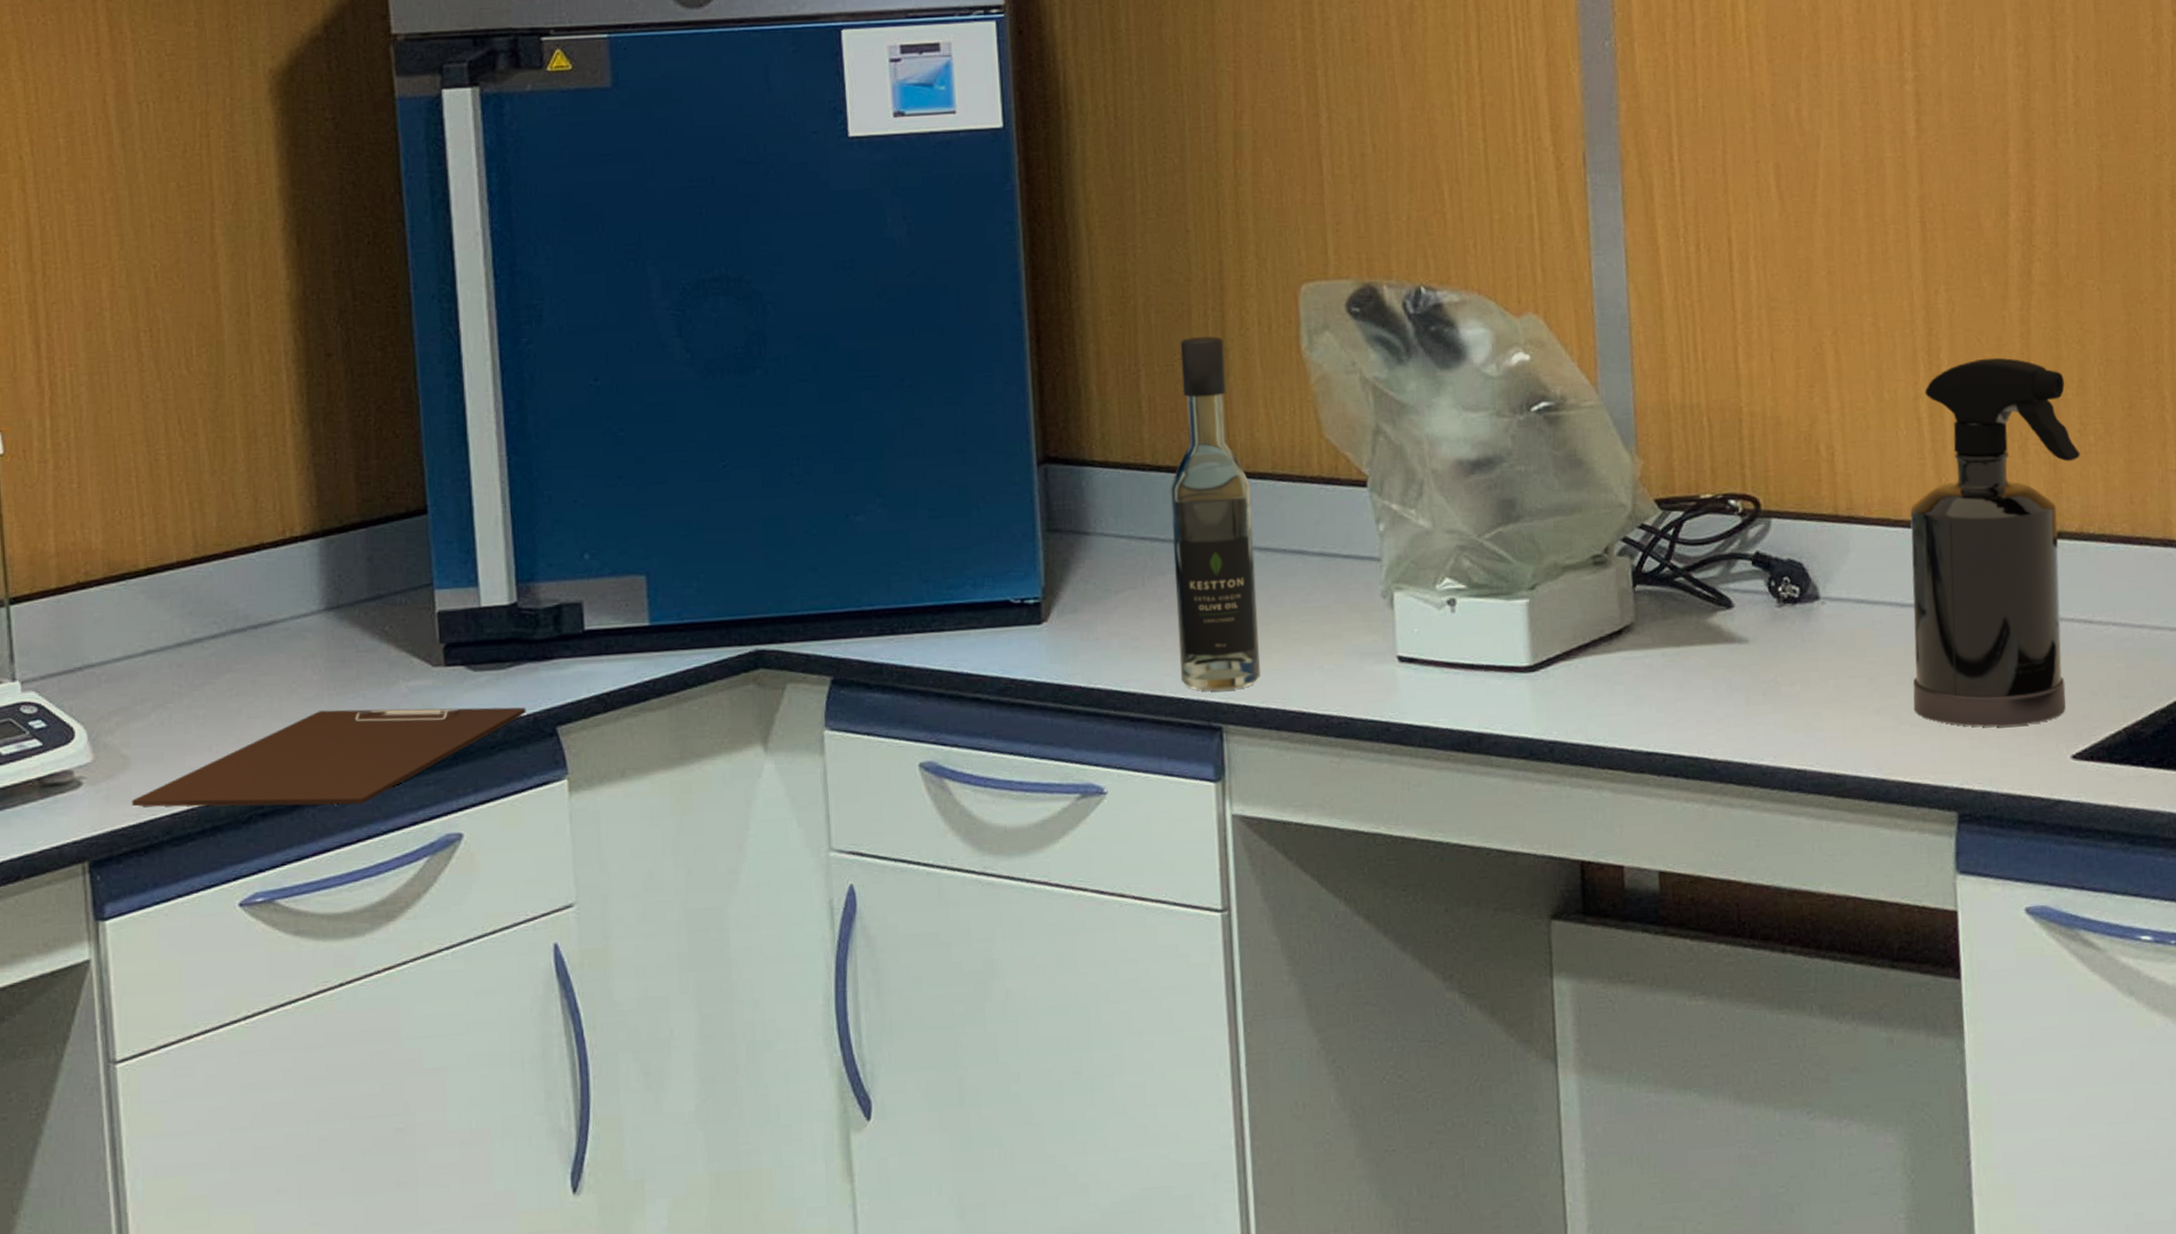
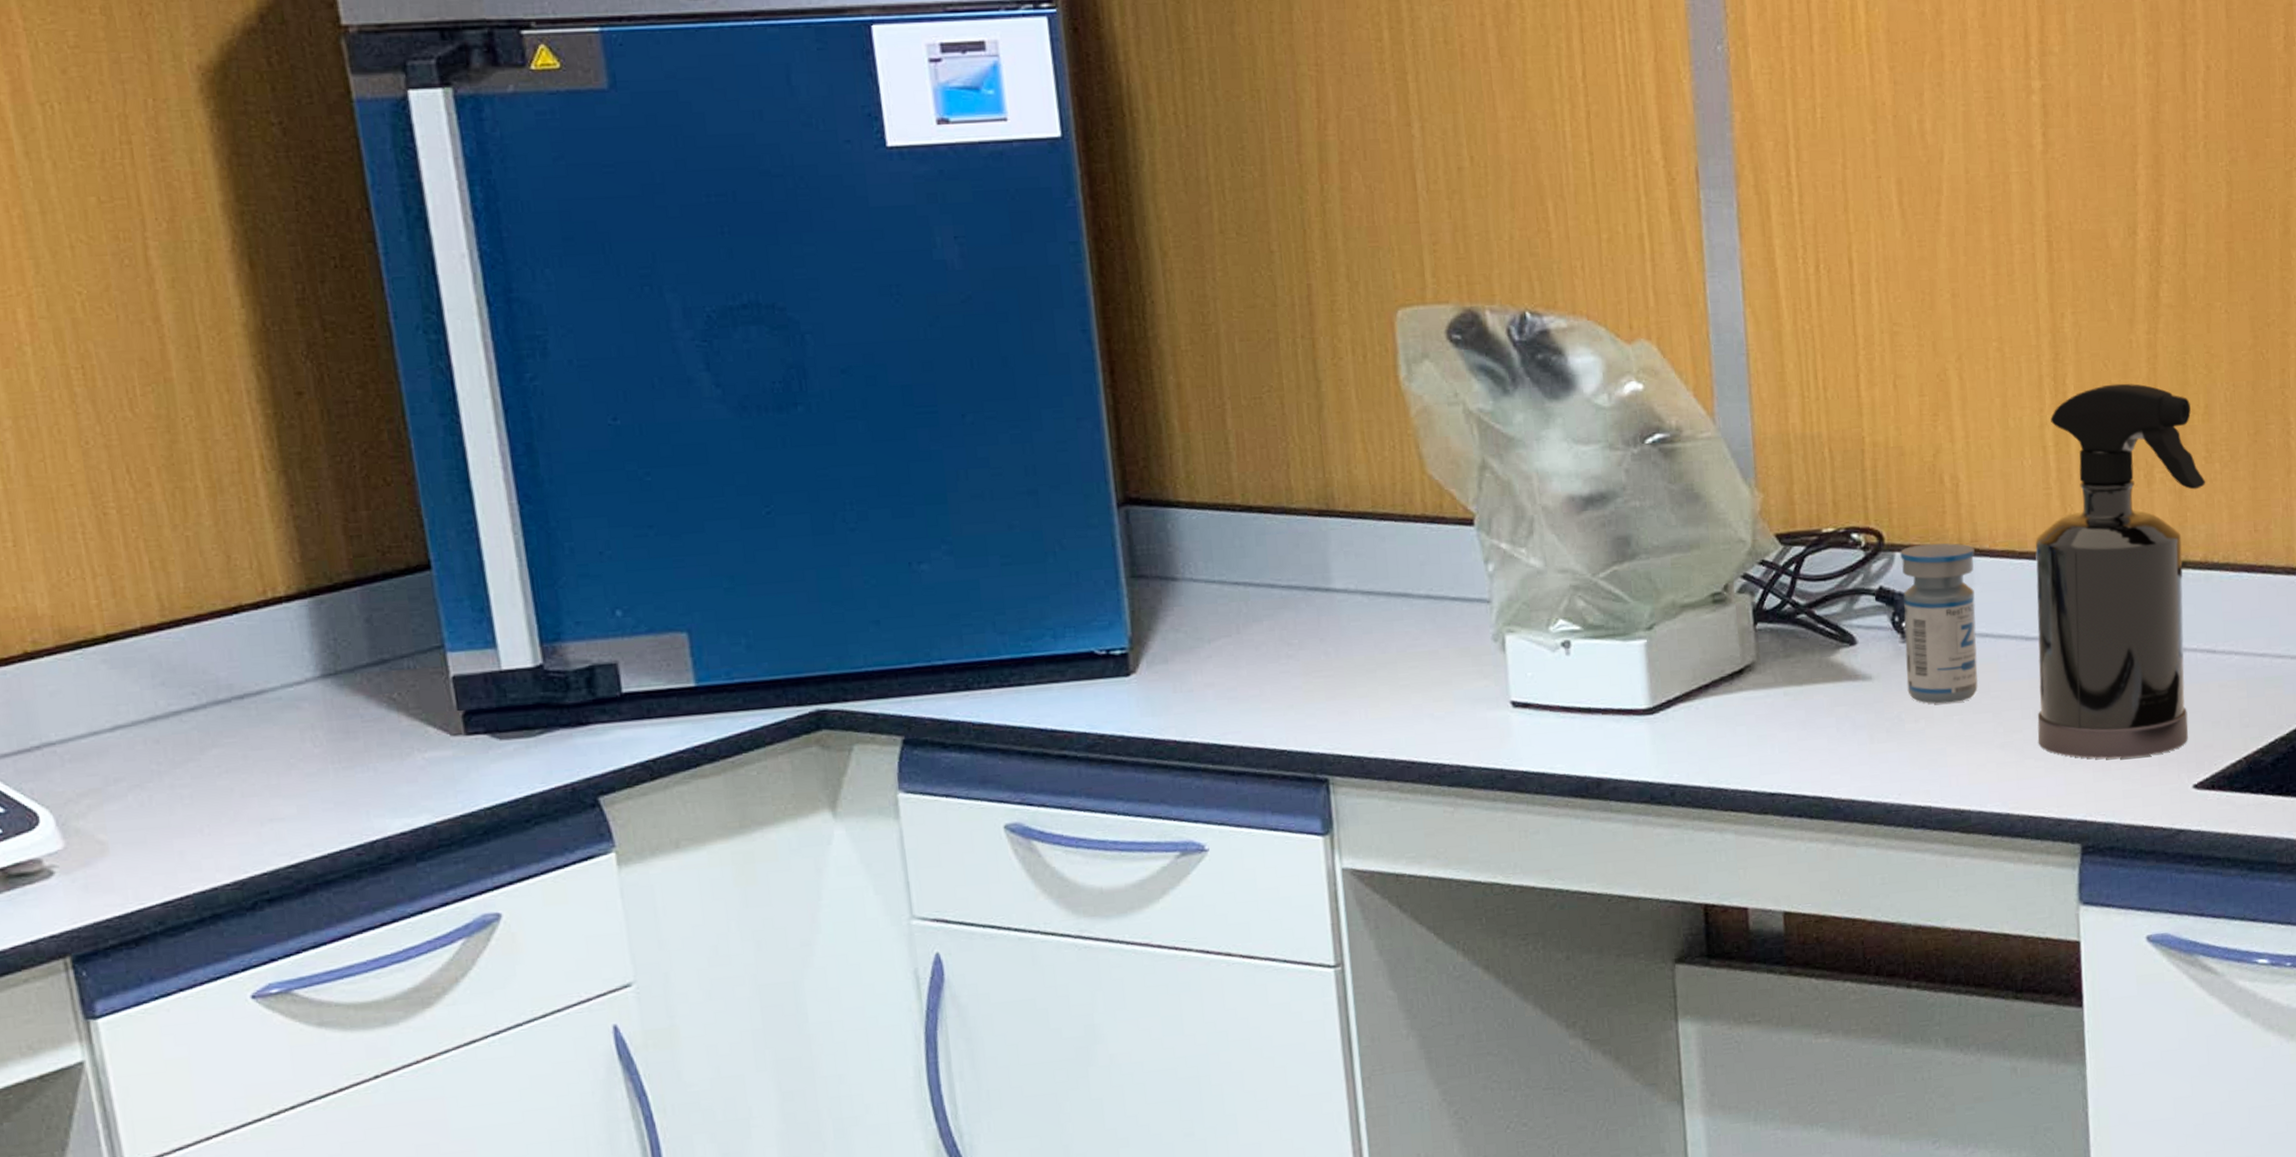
clipboard: present [132,707,527,807] -> none [115,777,563,897]
bottle: present [1169,336,1260,691] -> none [1262,366,1367,742]
medicine: none [1776,510,1853,668] -> present [1900,543,1978,704]

